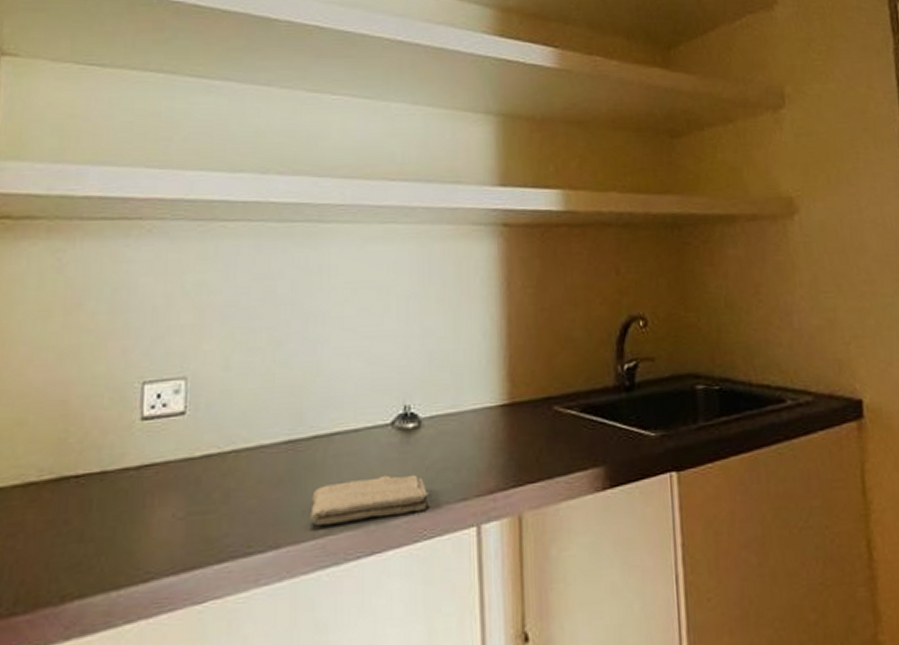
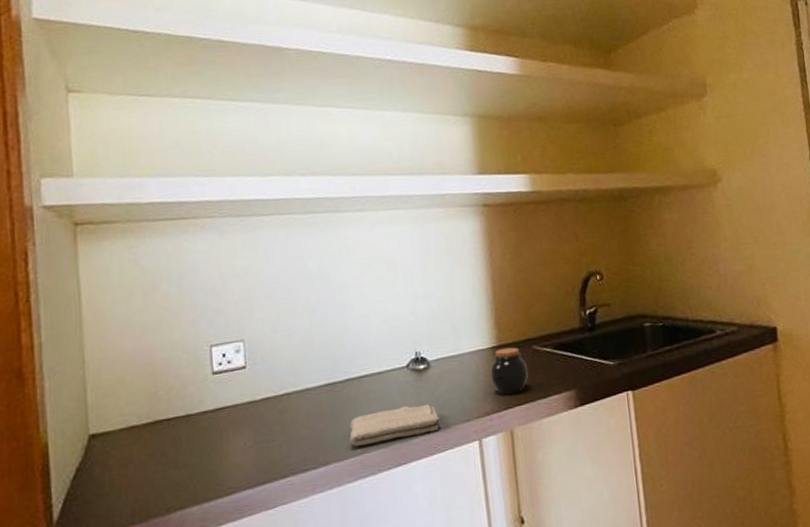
jar: none [498,406,547,468] -> present [490,347,529,395]

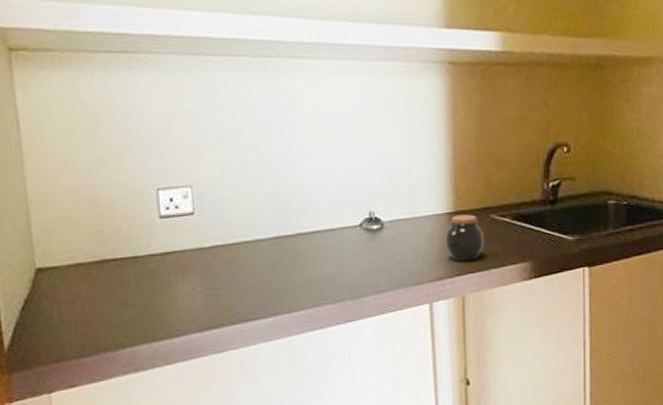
washcloth: present [349,404,440,447] -> none [299,264,392,301]

